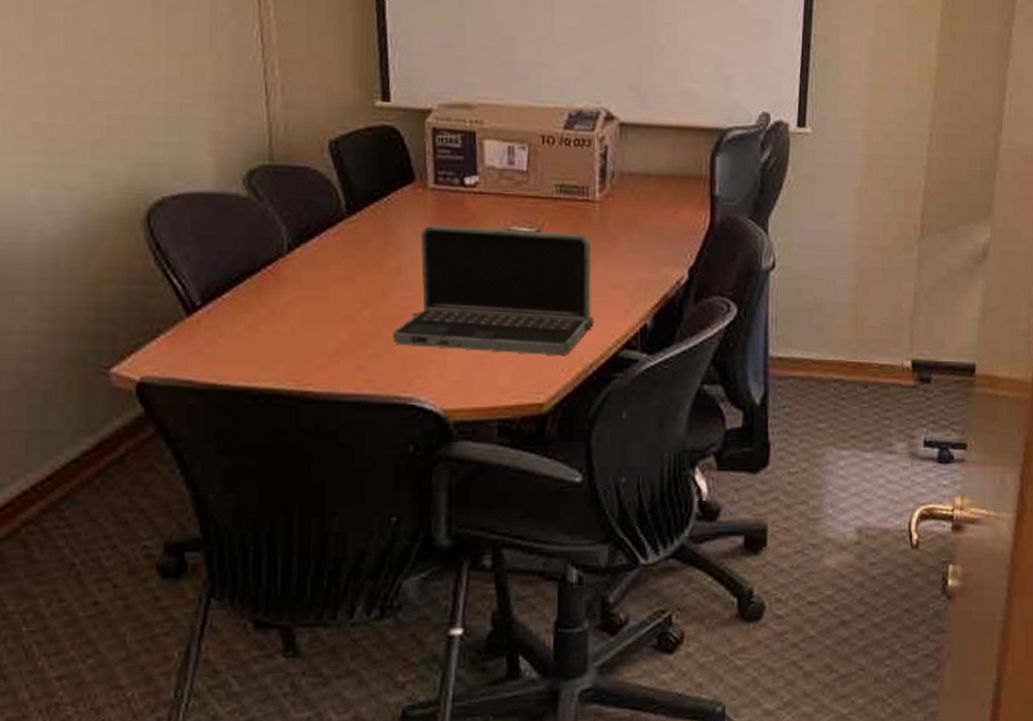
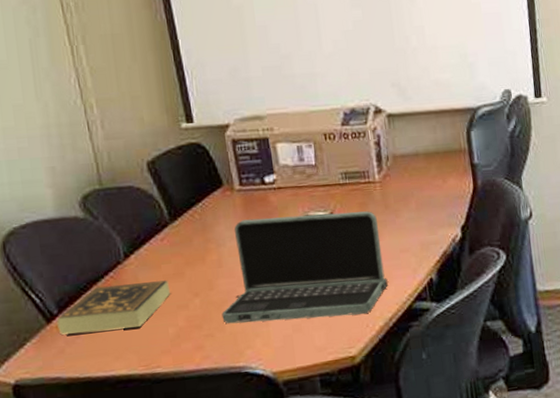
book: none [199,280,337,334] -> present [56,280,171,335]

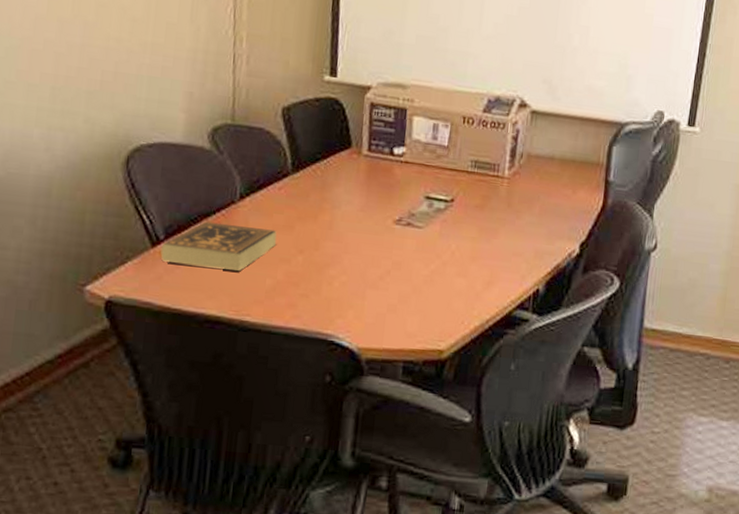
laptop: present [222,211,388,324] -> none [320,186,497,310]

